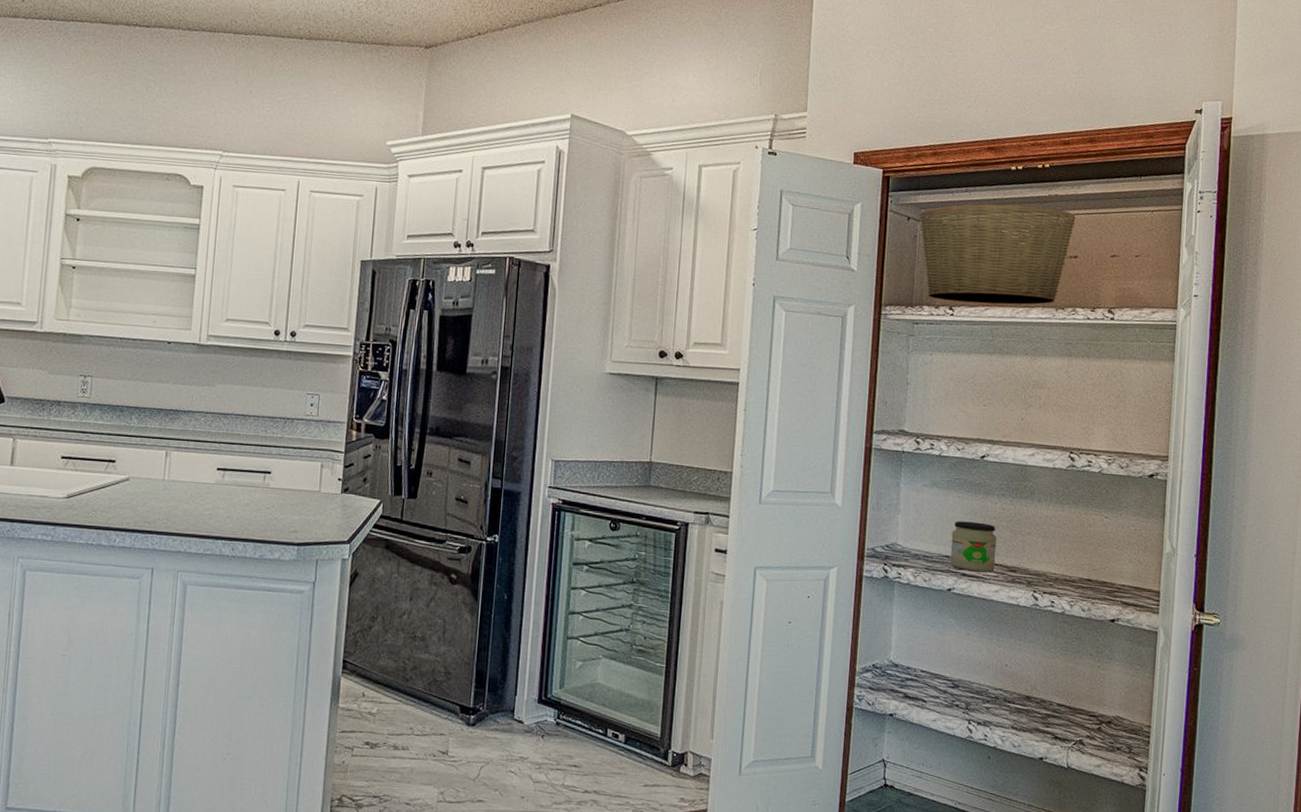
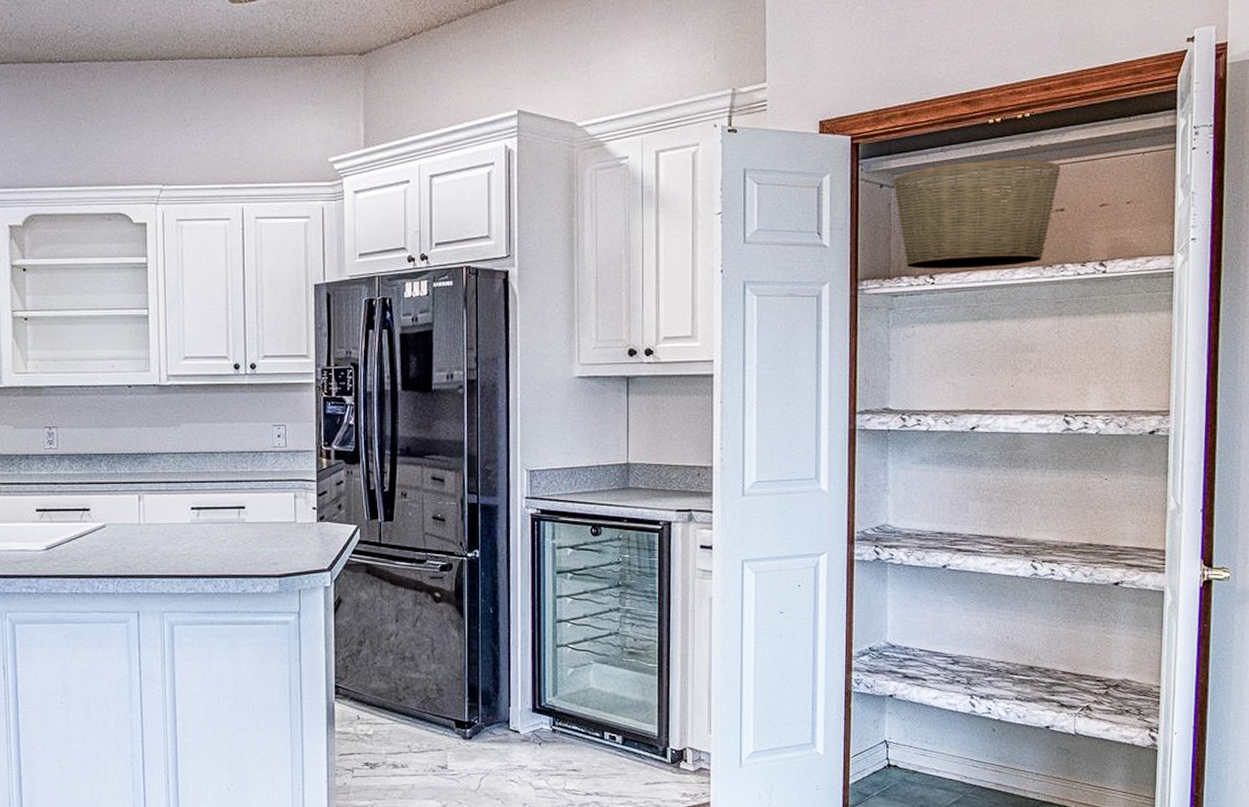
jar: present [949,521,997,573] -> none [943,495,992,546]

